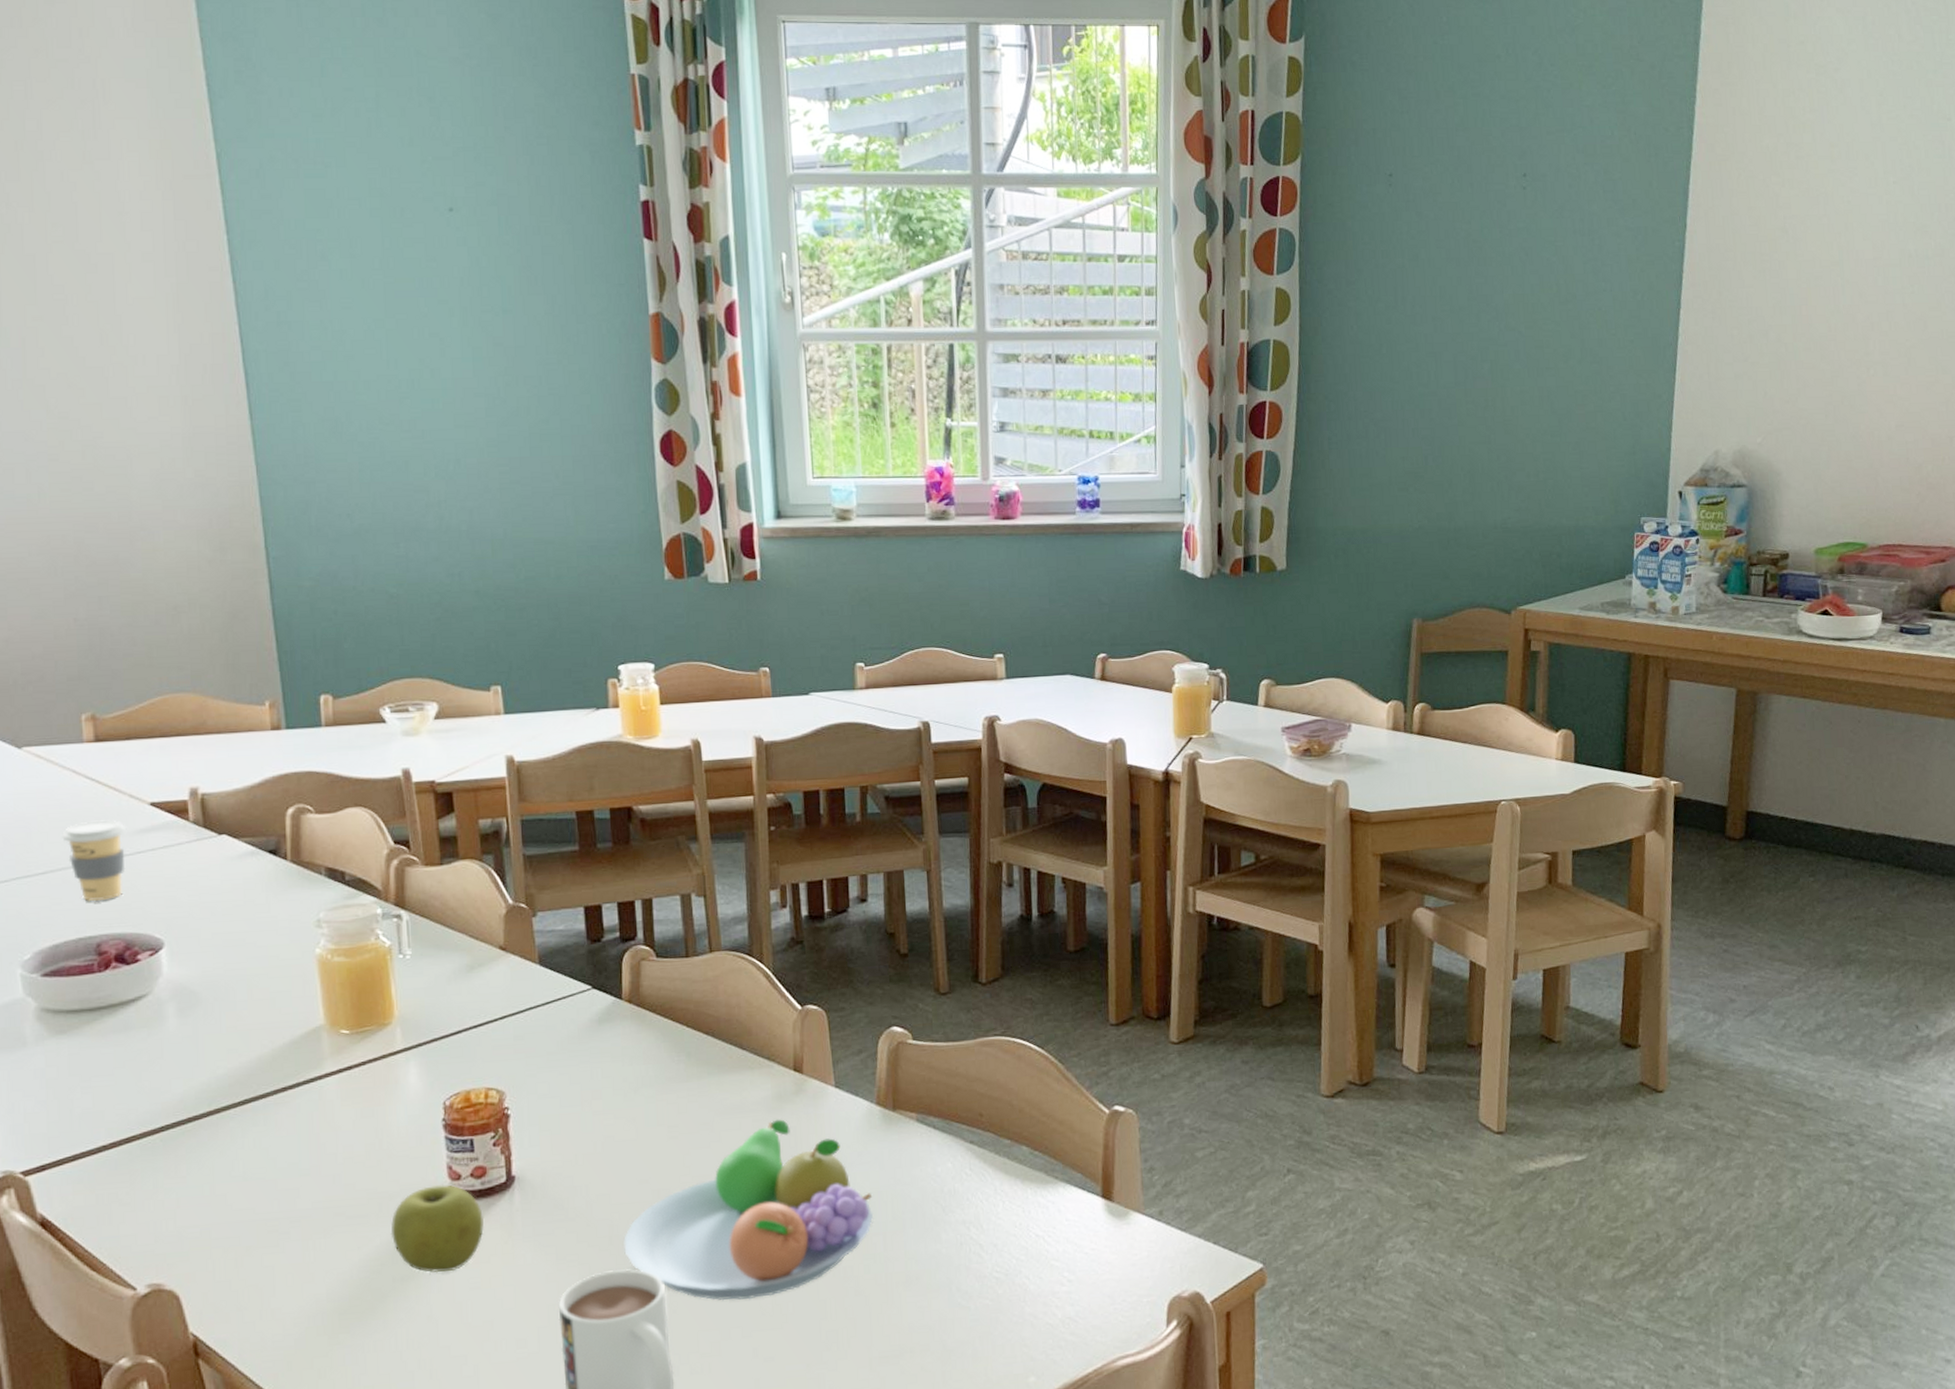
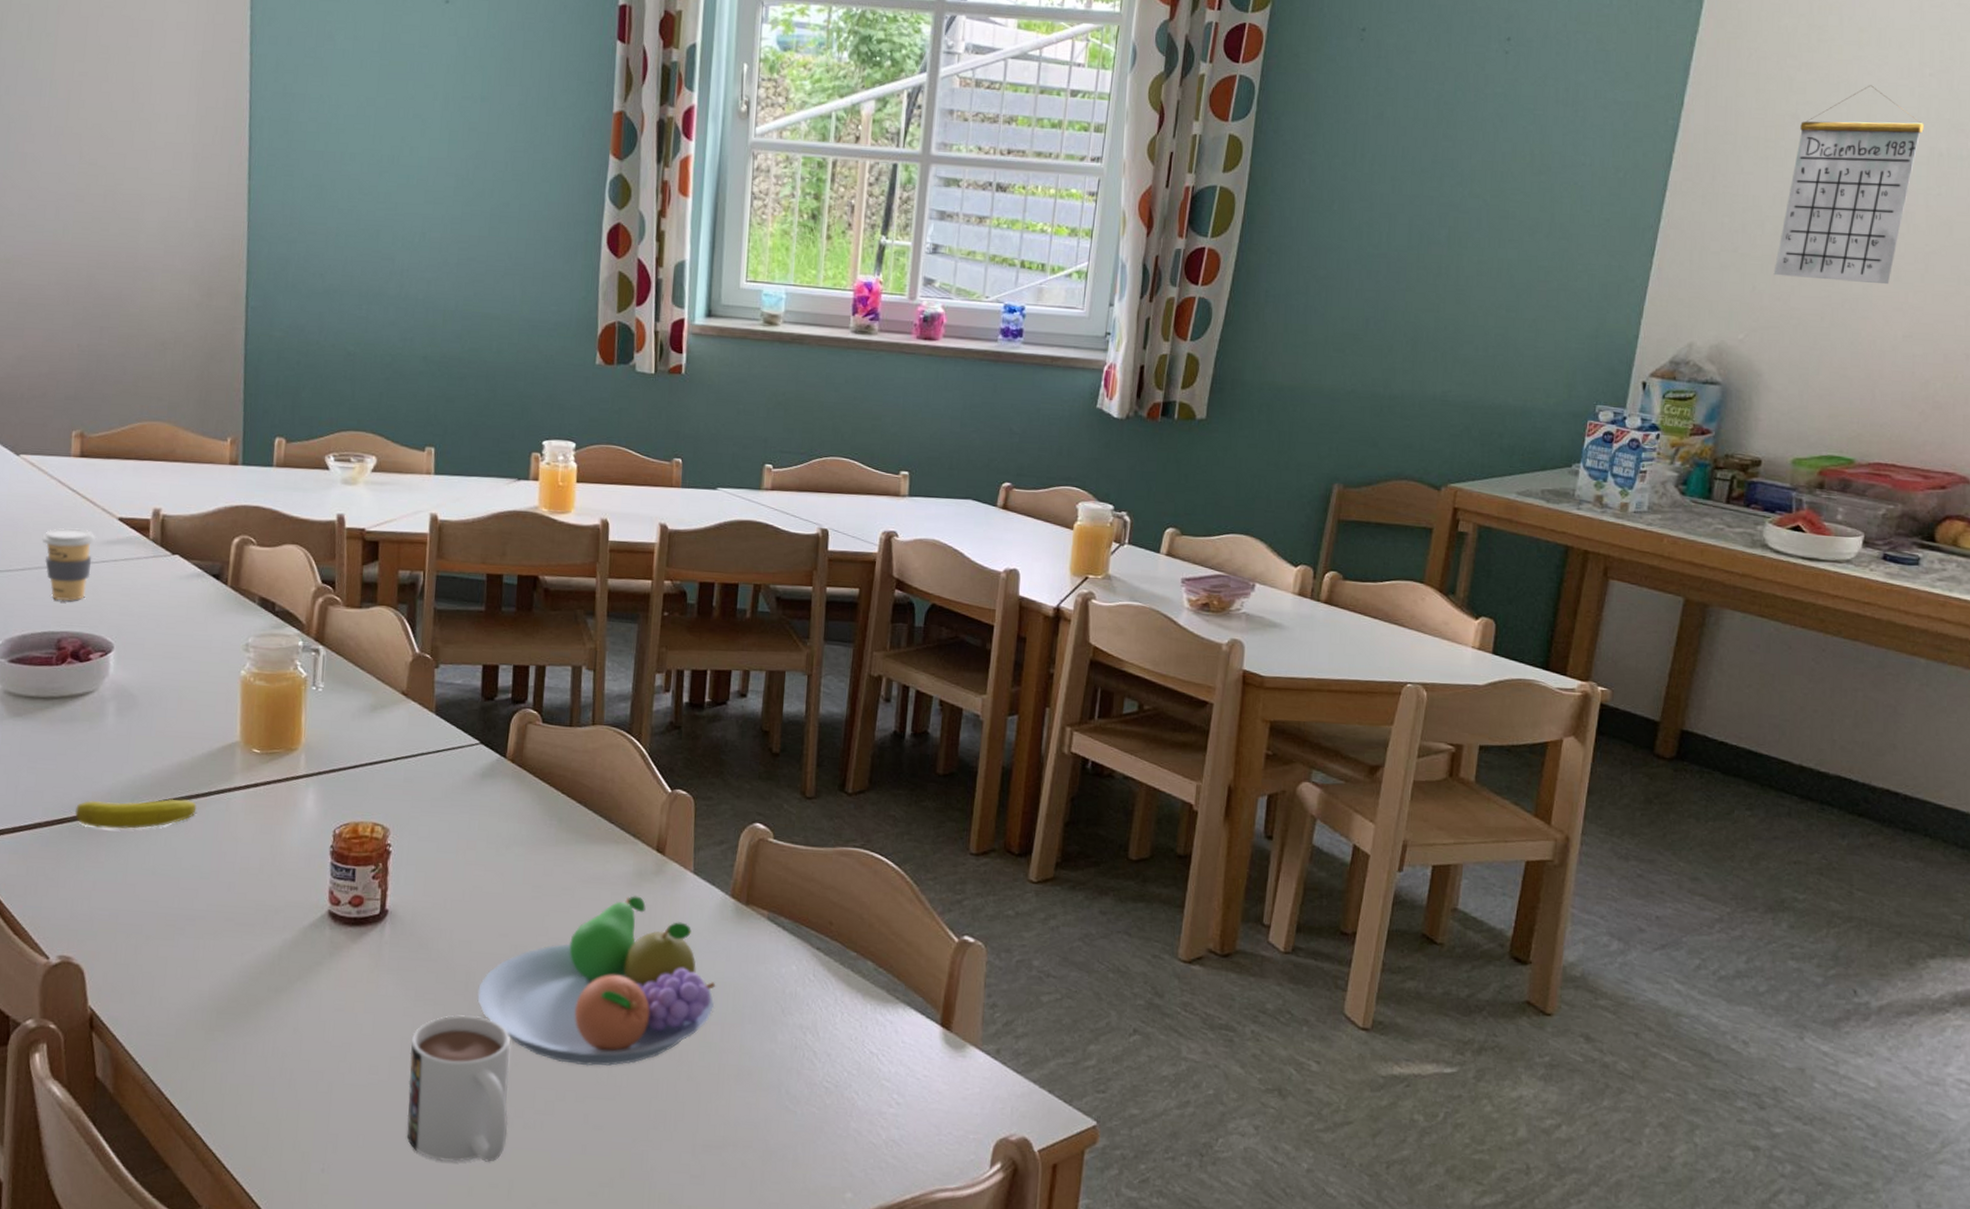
banana: none [145,1095,285,1141] -> present [75,798,197,829]
apple: present [390,1185,485,1273] -> none [271,906,356,991]
calendar: none [1780,196,1894,380] -> present [1773,85,1924,285]

